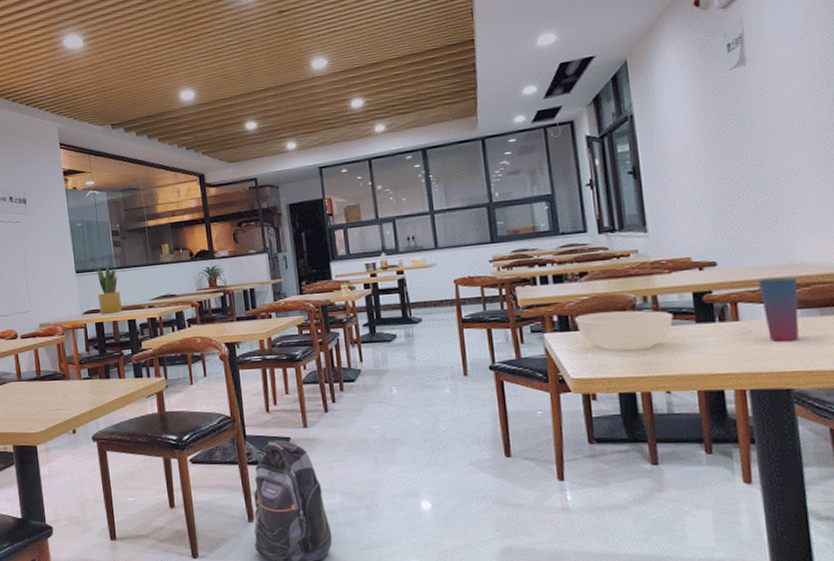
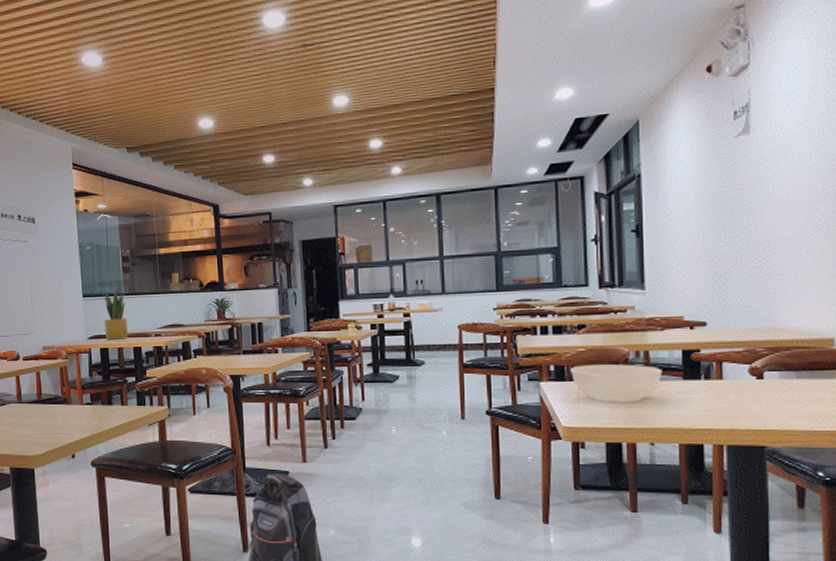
cup: present [759,276,800,342] -> none [744,339,779,401]

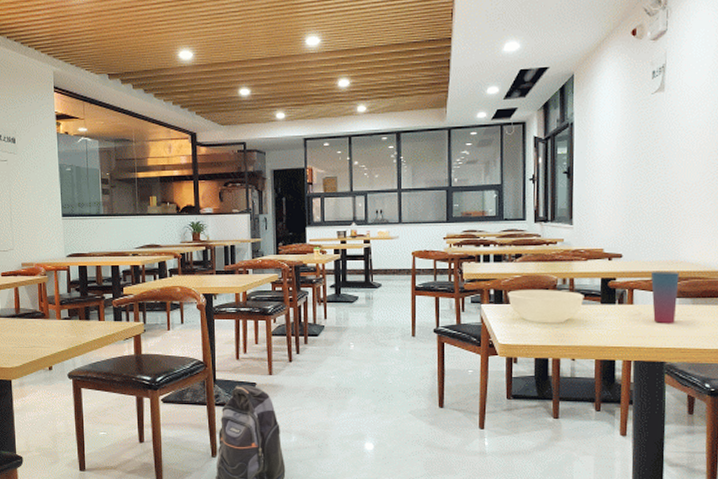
planter: present [102,288,128,341] -> none [81,209,106,259]
cup: none [744,339,779,401] -> present [651,270,679,323]

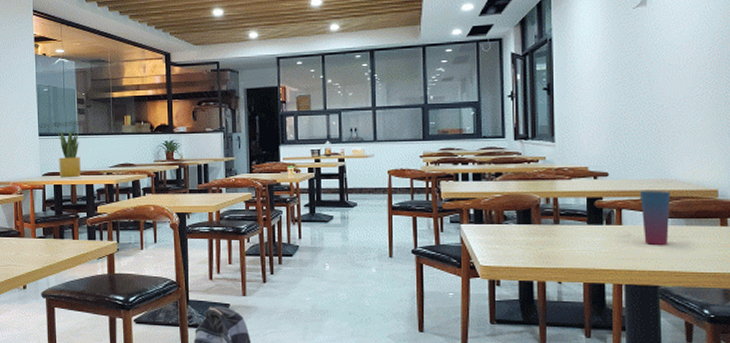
planter: none [81,209,106,259] -> present [57,128,81,178]
bowl: present [507,290,584,323] -> none [487,209,569,244]

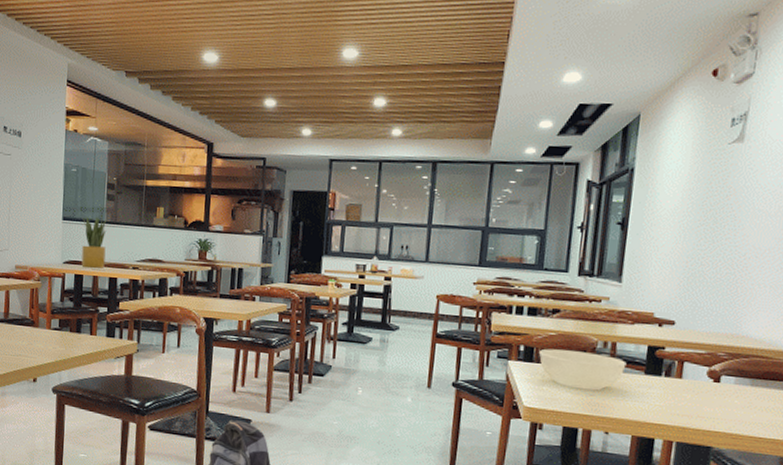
bowl: none [487,209,569,244] -> present [538,348,627,391]
cup: present [641,190,670,245] -> none [703,343,739,404]

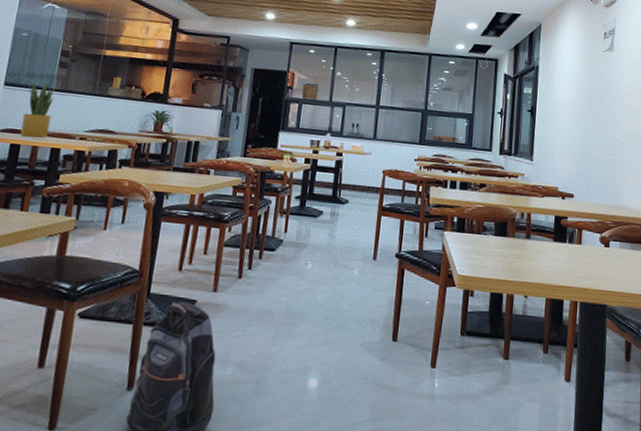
bowl: present [538,348,627,391] -> none [469,220,539,258]

